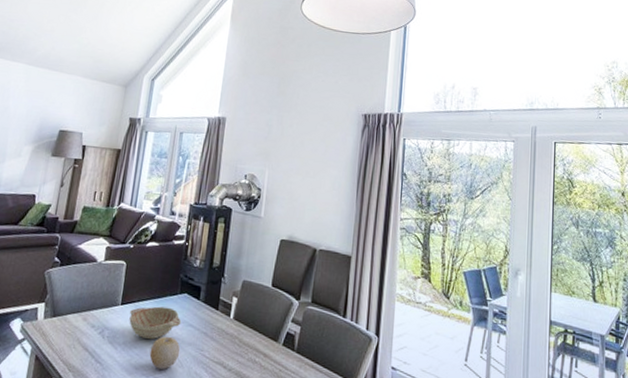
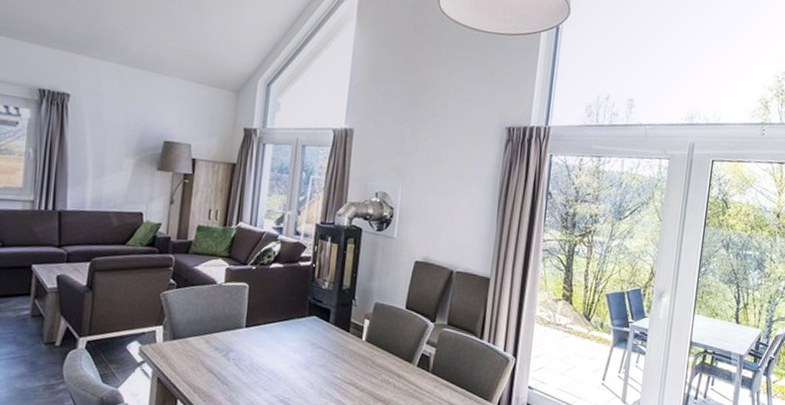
decorative bowl: present [129,306,182,340] -> none [254,328,311,362]
fruit: present [149,337,181,369] -> none [278,359,311,390]

